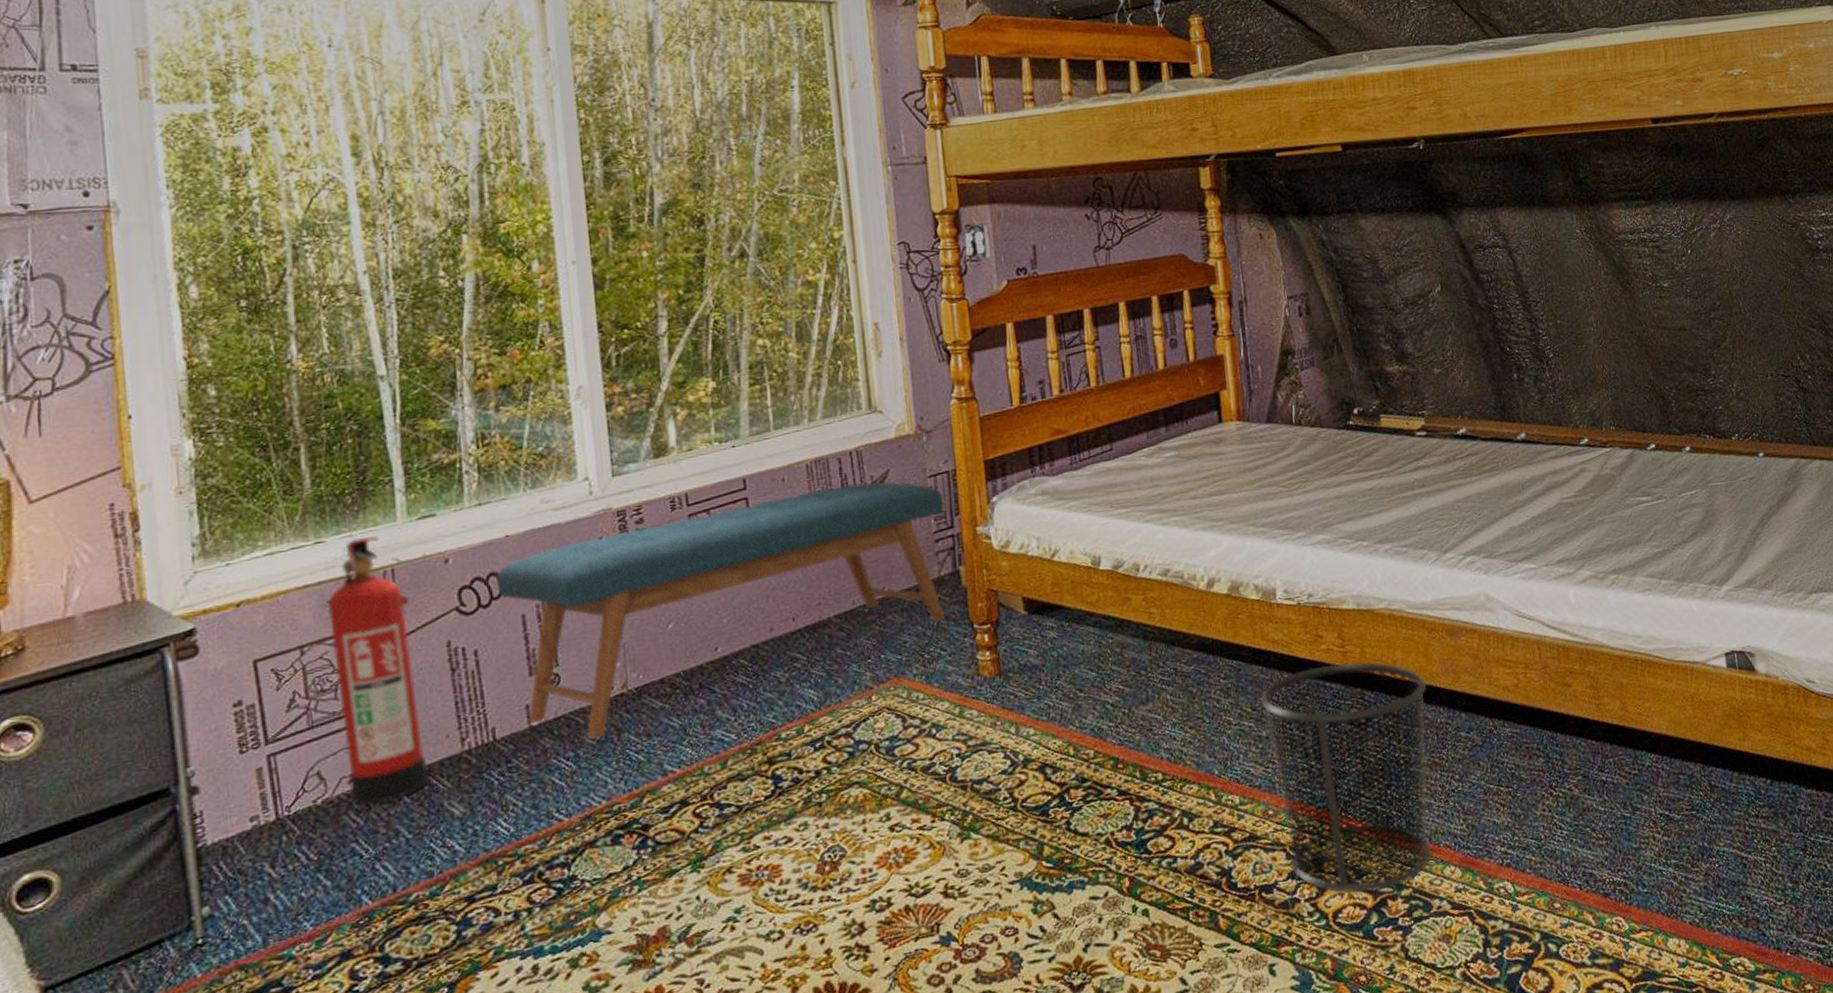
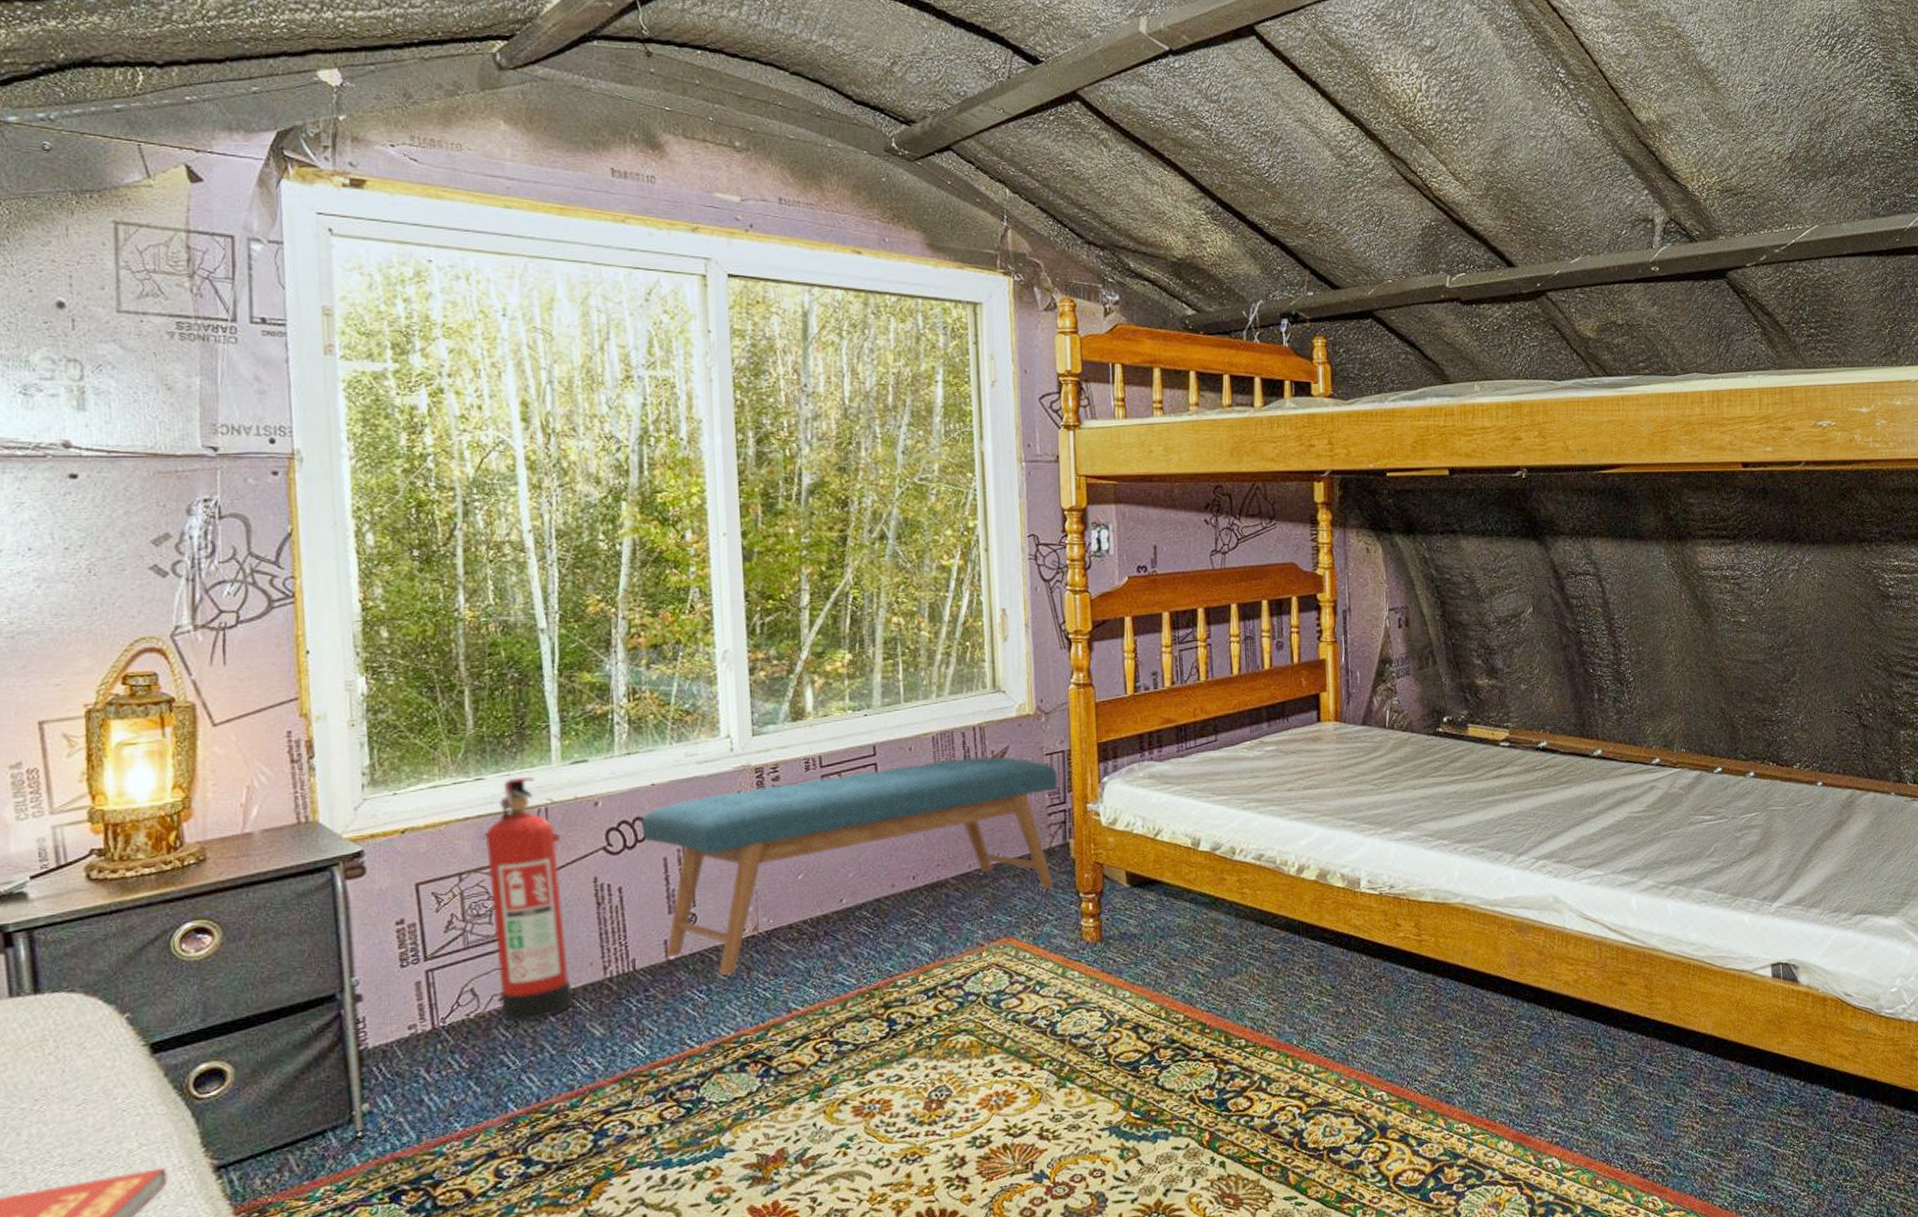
waste bin: present [1260,662,1432,893] -> none [1339,950,1494,1160]

